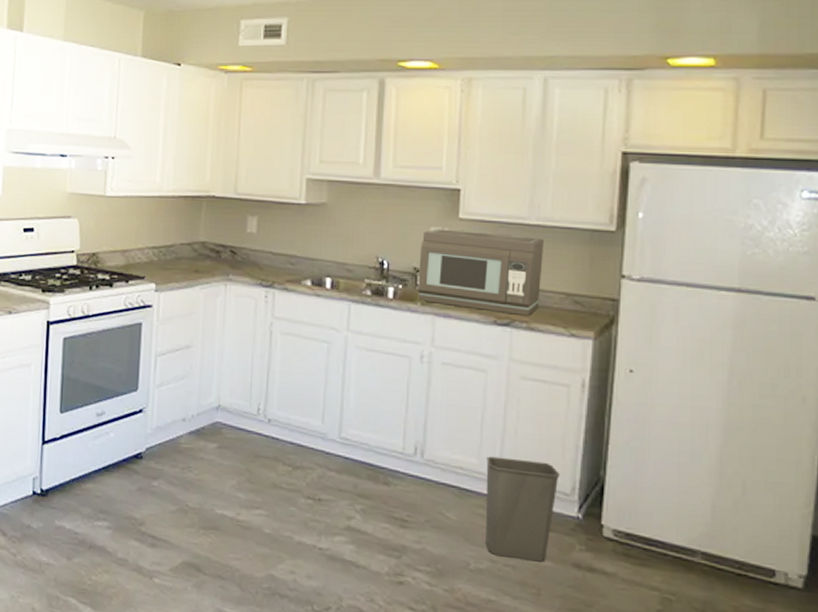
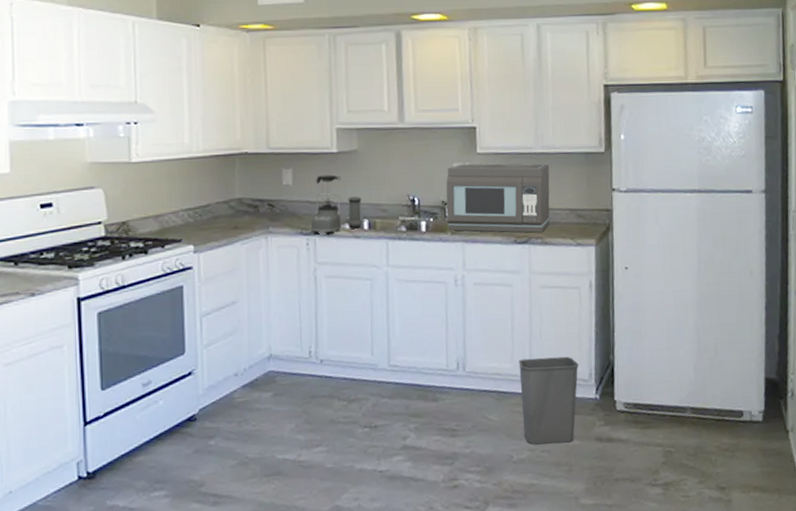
blender: none [271,226,330,289] -> present [310,175,367,234]

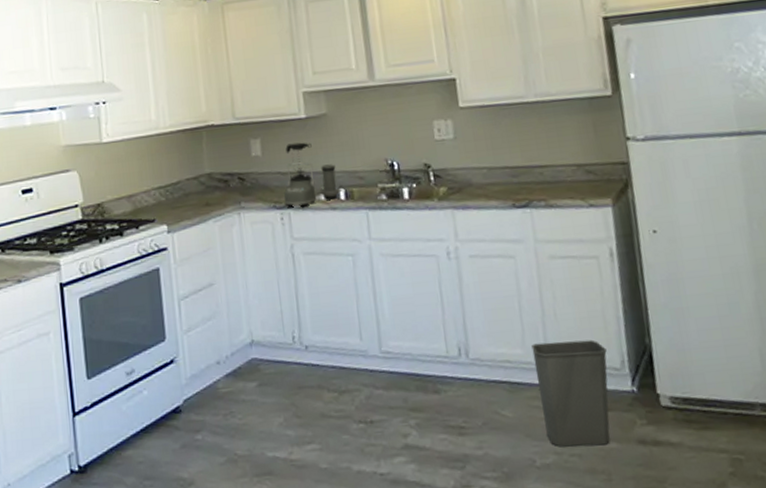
microwave: present [446,163,550,233] -> none [427,114,554,197]

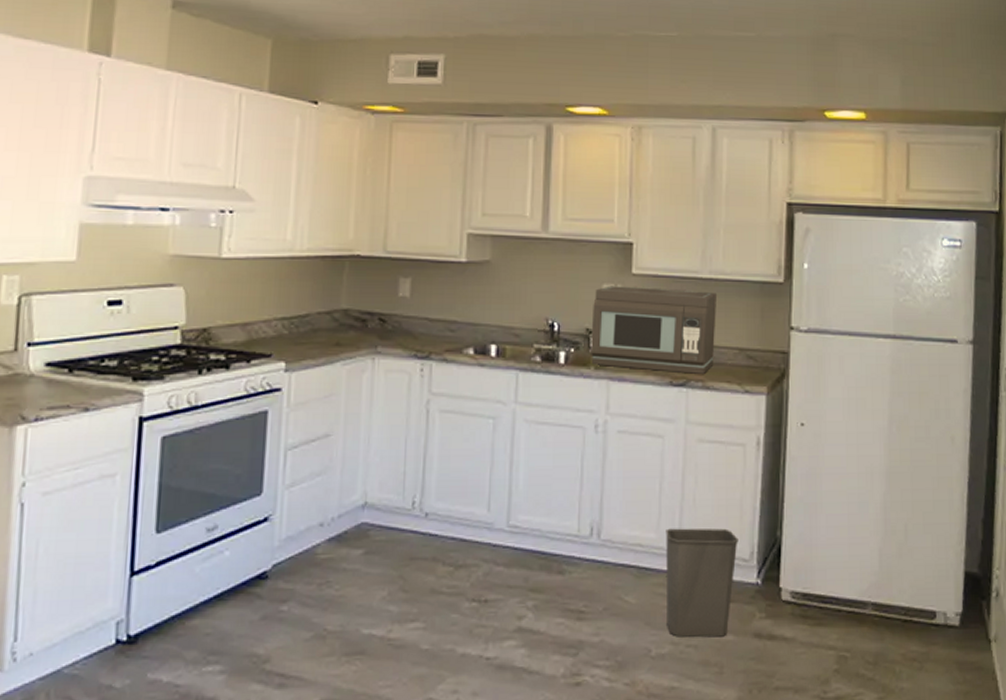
blender: present [284,142,343,207] -> none [427,288,495,359]
microwave: none [427,114,554,197] -> present [591,286,716,375]

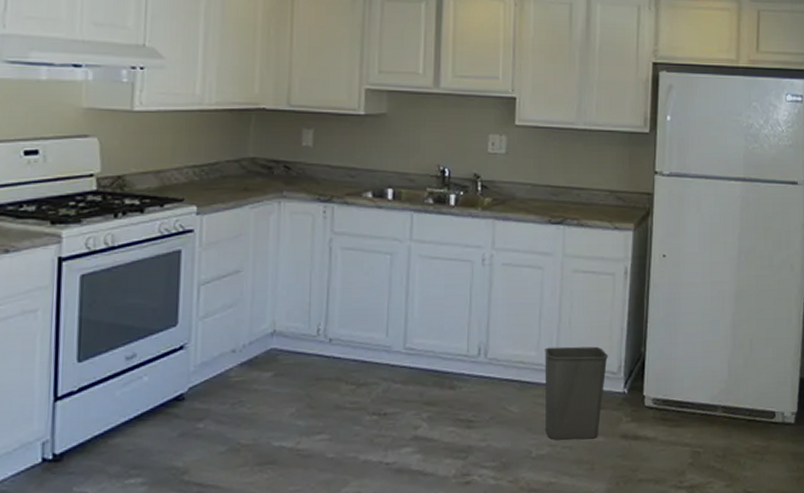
microwave: present [591,286,716,375] -> none [478,136,590,214]

